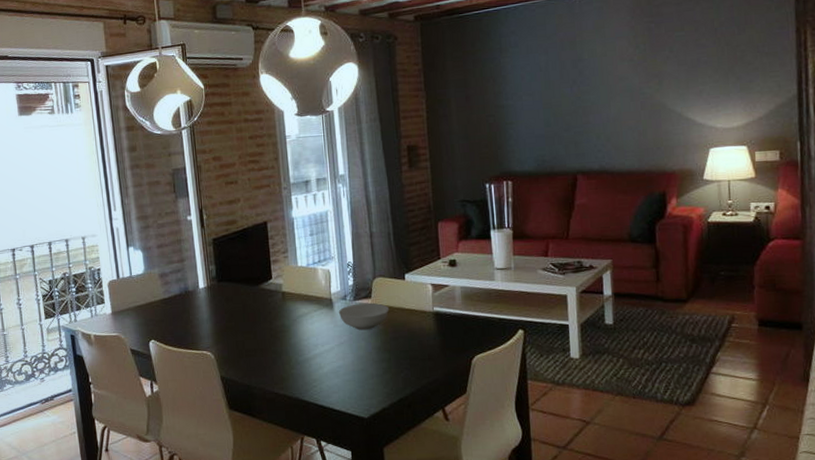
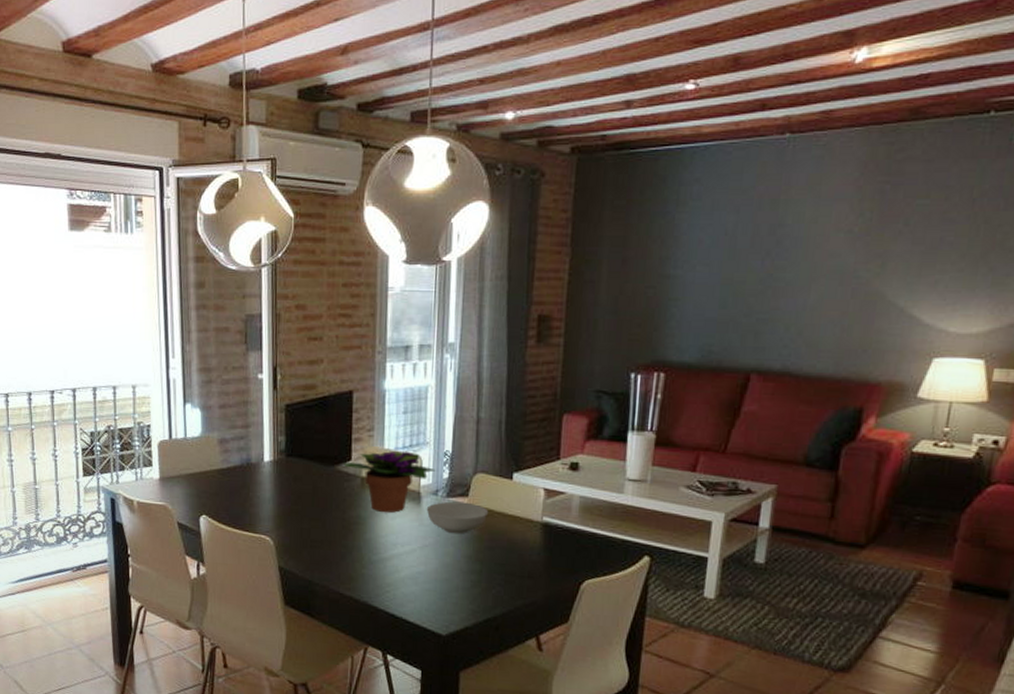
potted flower: none [266,266,342,319] -> present [344,451,435,513]

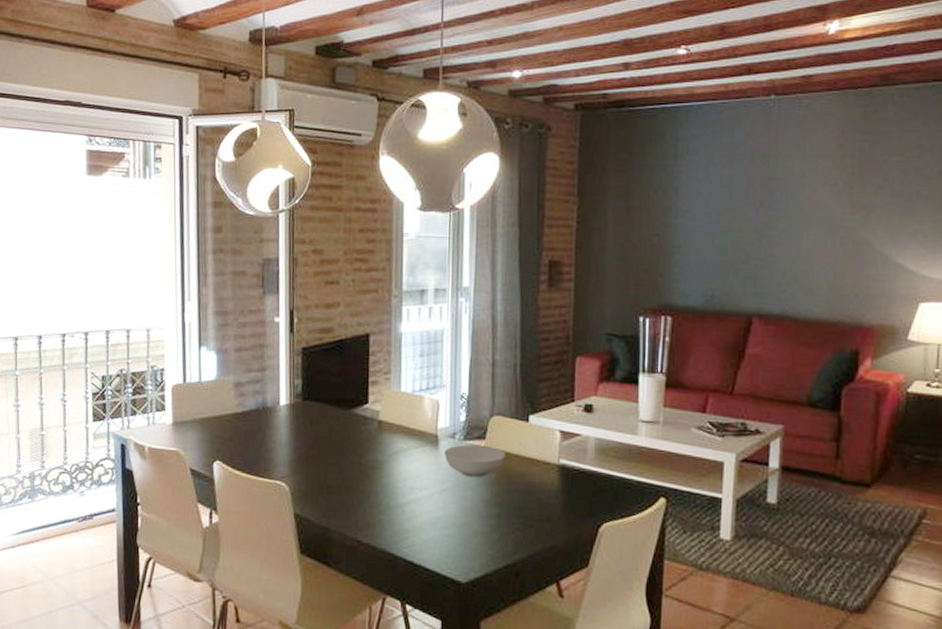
potted flower: present [344,451,435,513] -> none [361,394,452,456]

